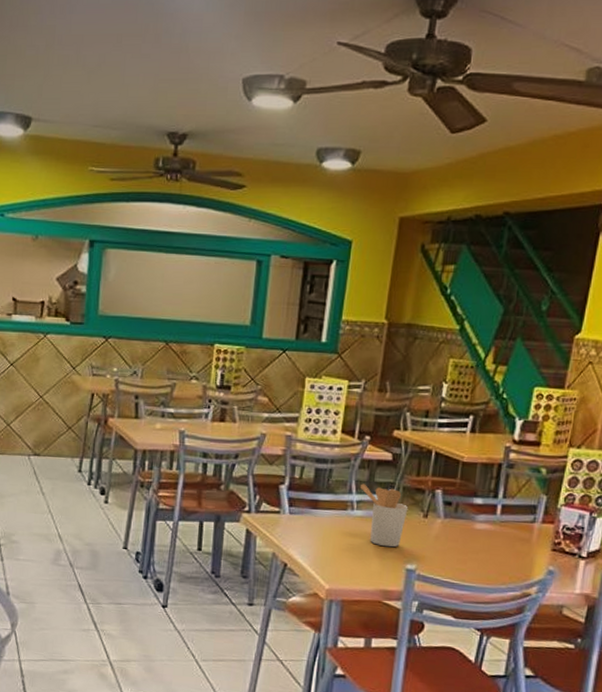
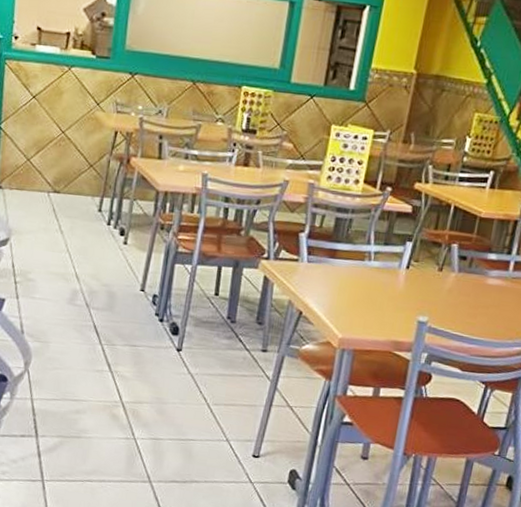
utensil holder: present [359,483,409,548] -> none [378,235,425,300]

